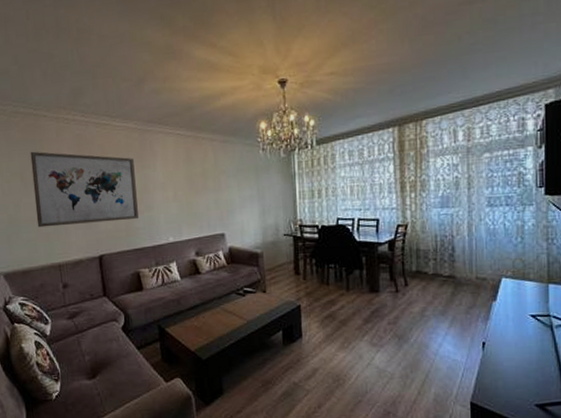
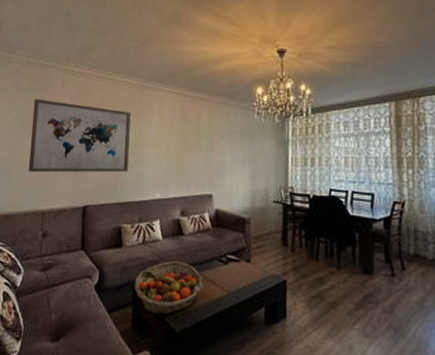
fruit basket: none [159,298,224,347] -> present [135,261,204,315]

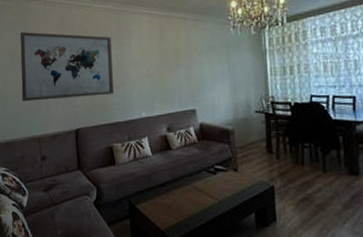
fruit basket: present [135,261,204,315] -> none [130,175,195,225]

